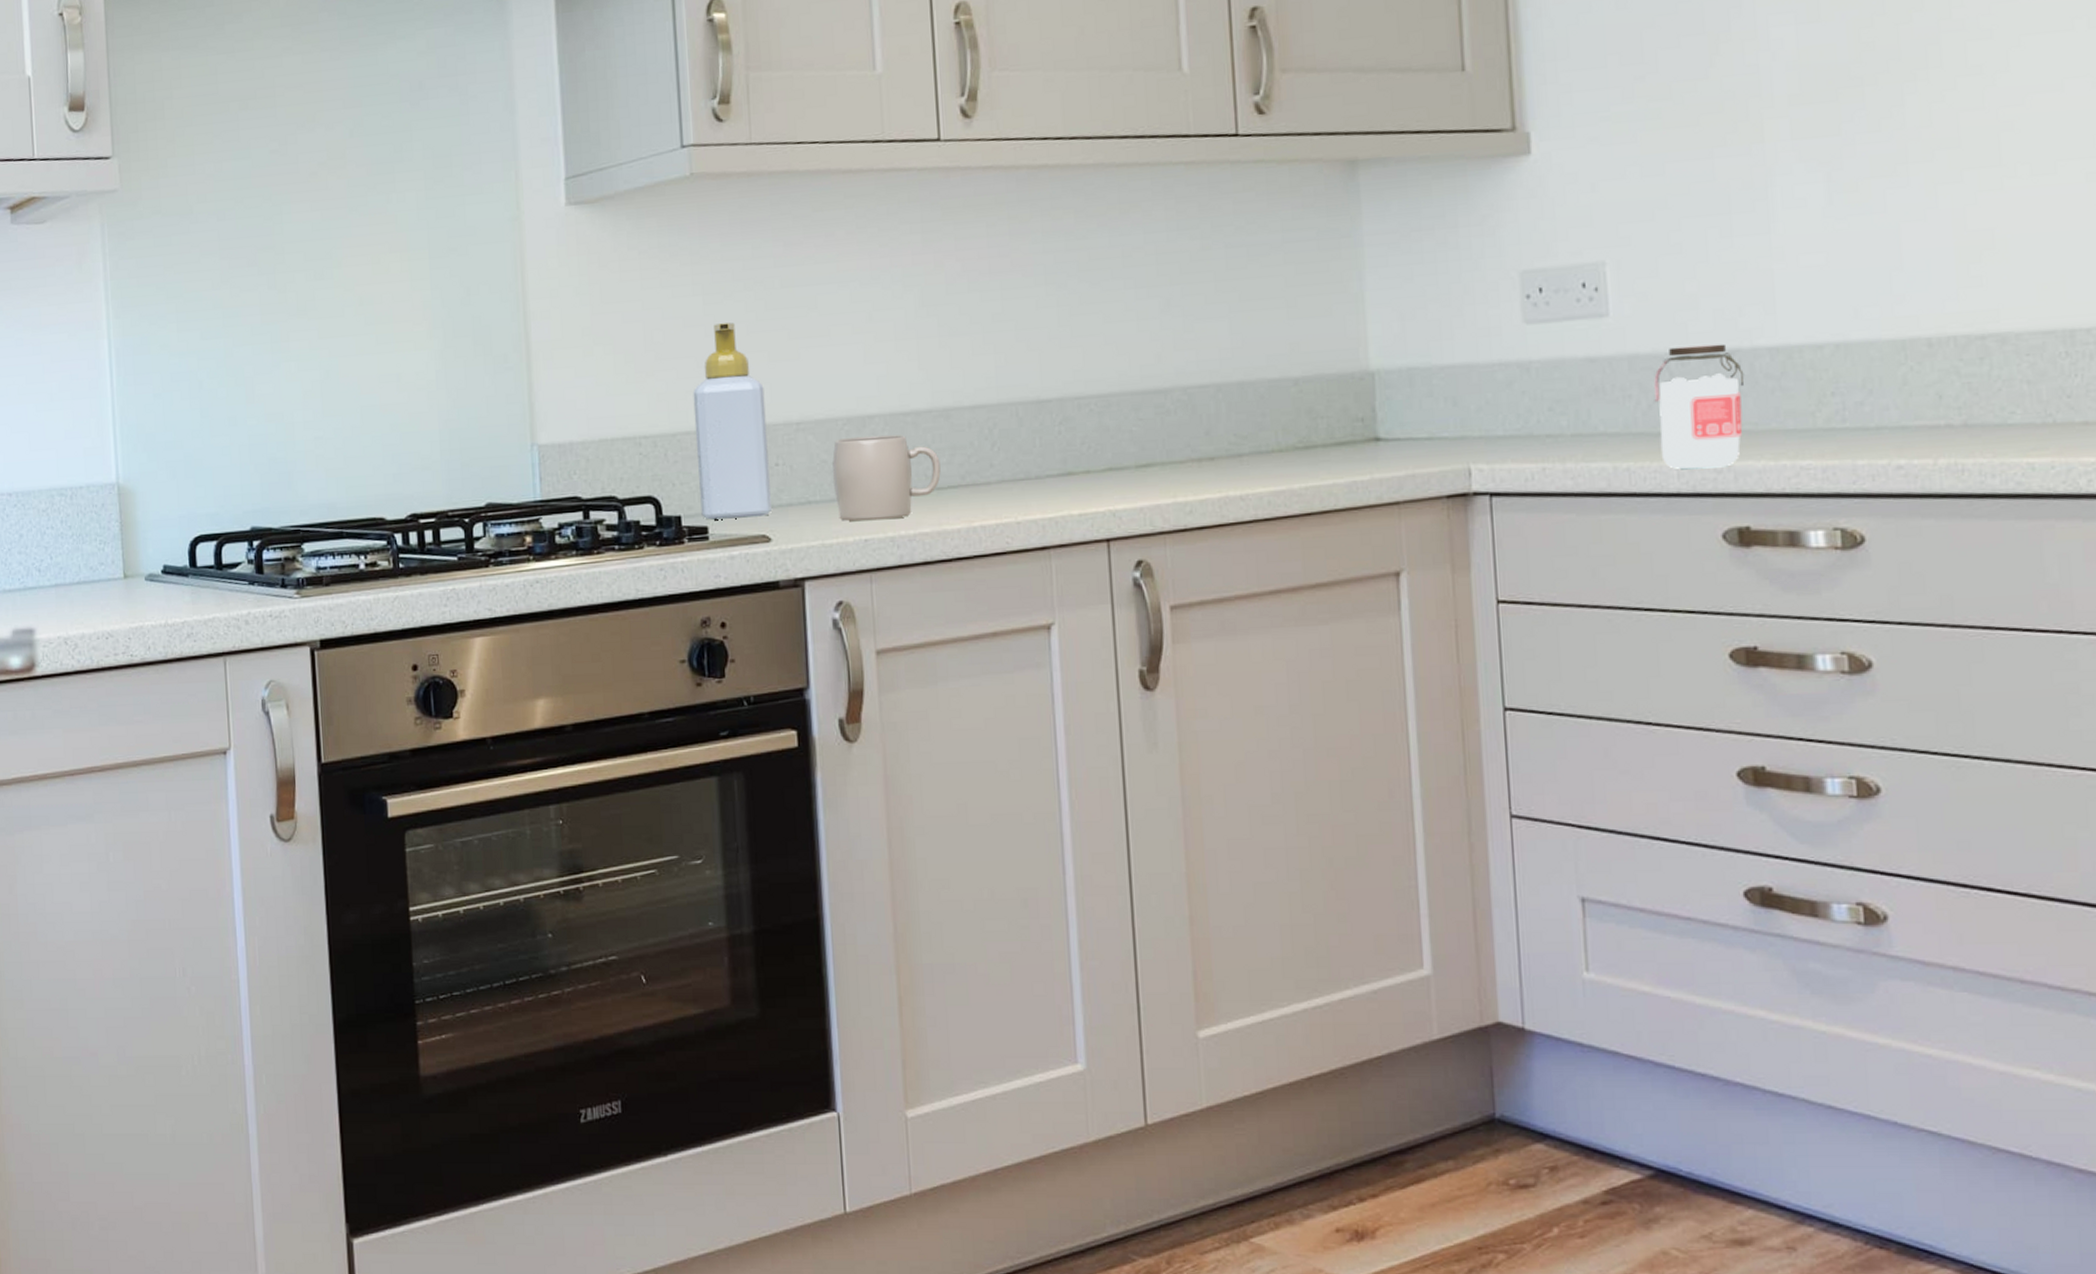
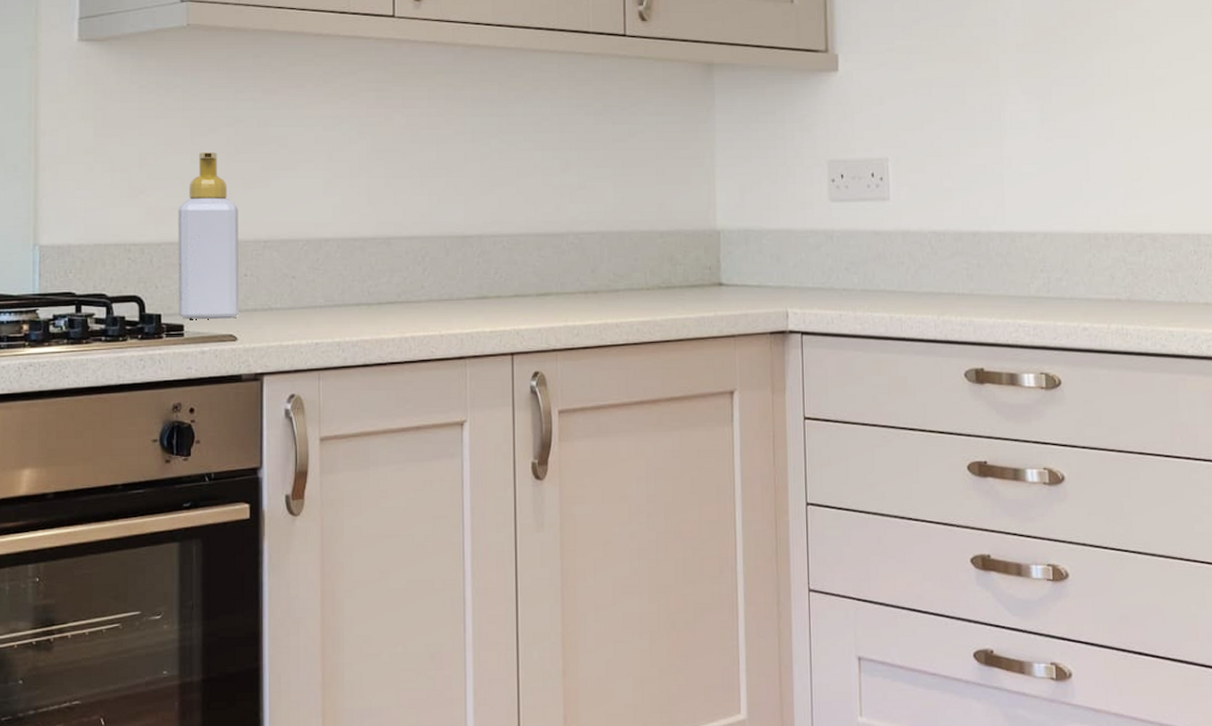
mug: present [832,434,941,521] -> none [291,255,381,327]
jar: present [1654,343,1745,470] -> none [919,227,982,322]

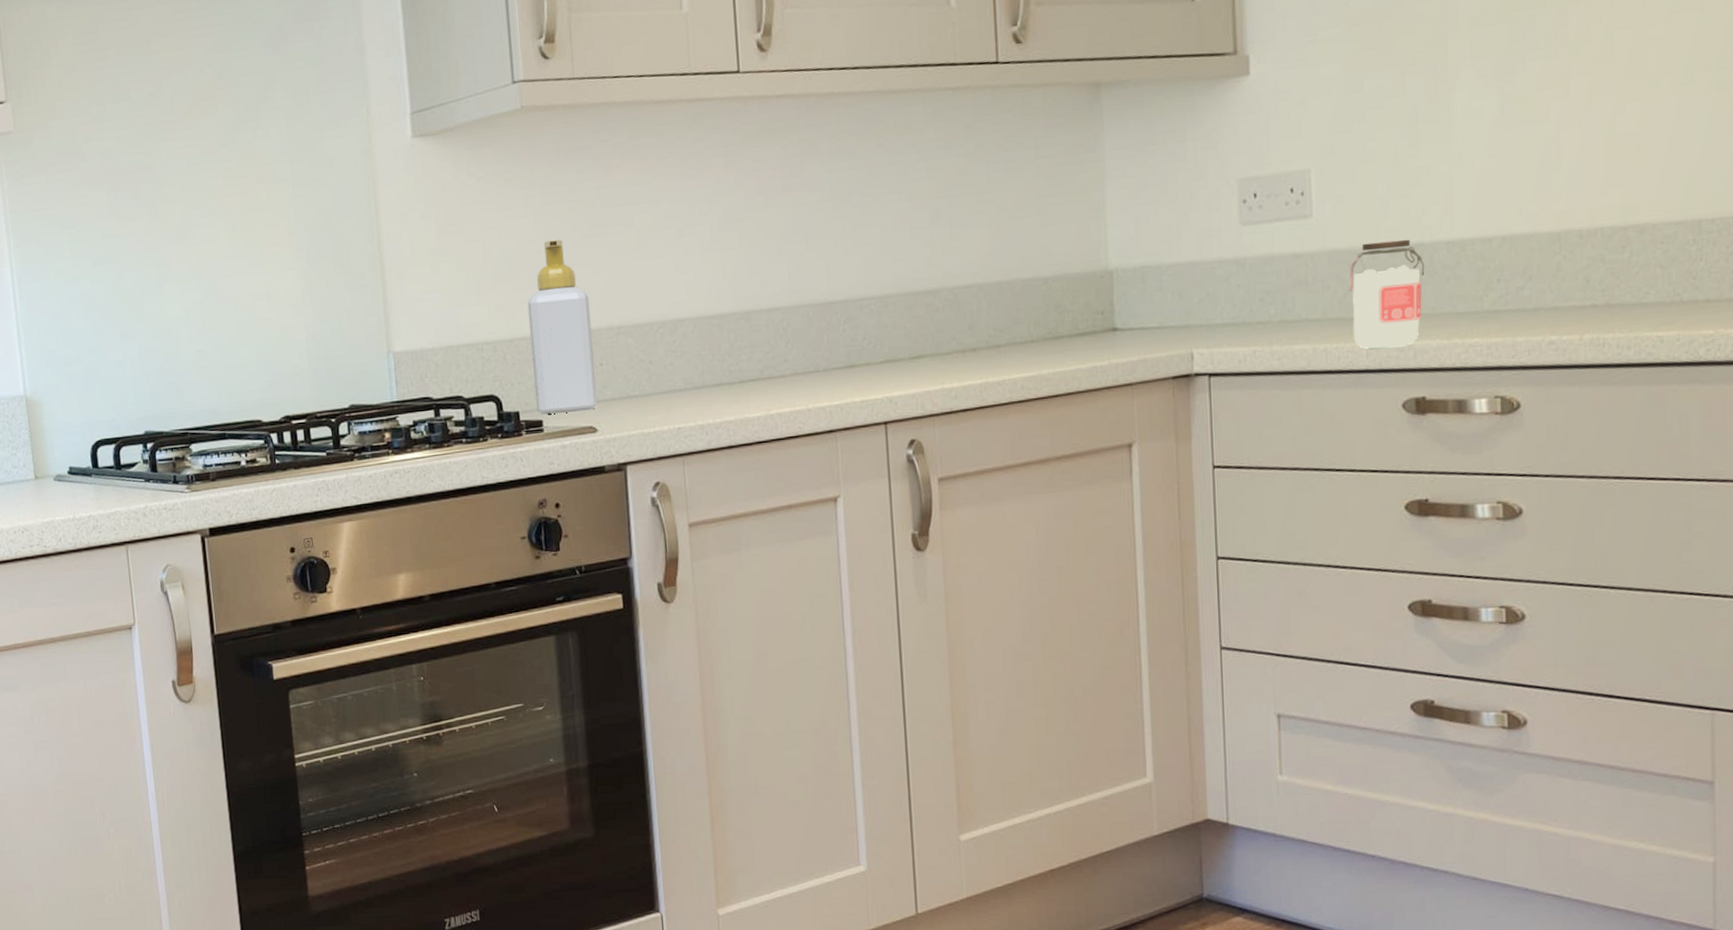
jar: none [919,227,982,322] -> present [1348,239,1425,349]

